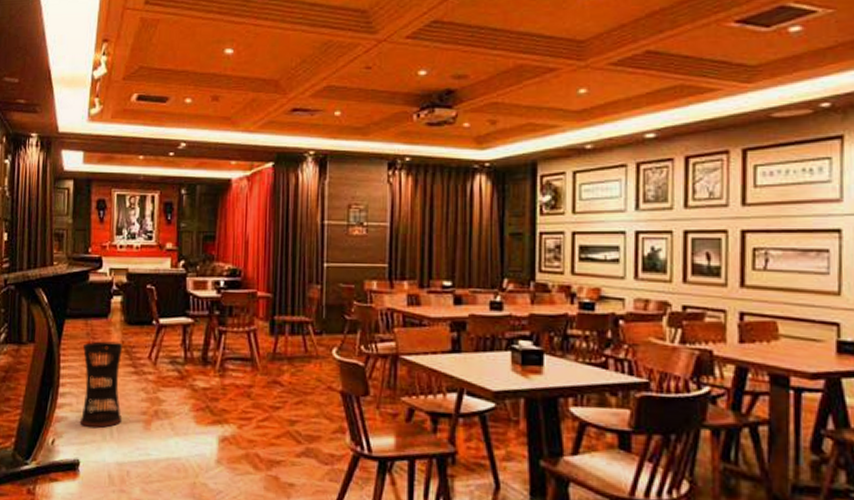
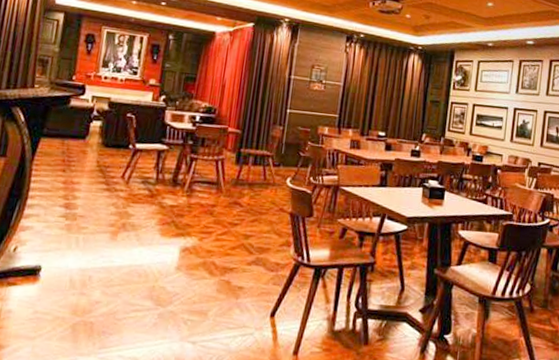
umbrella stand: present [79,341,124,428] -> none [45,160,99,238]

